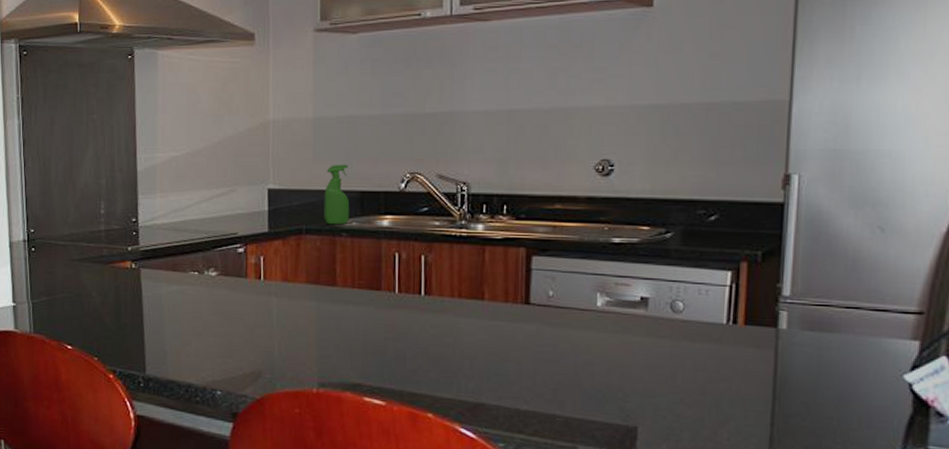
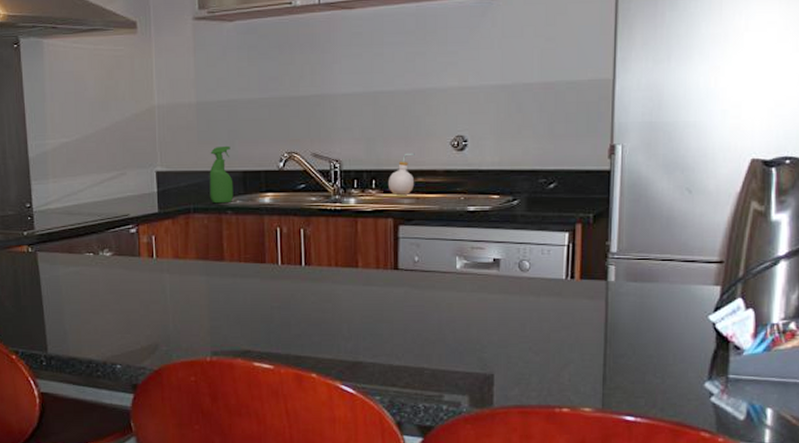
soap dispenser: none [520,176,553,224] -> present [387,152,415,196]

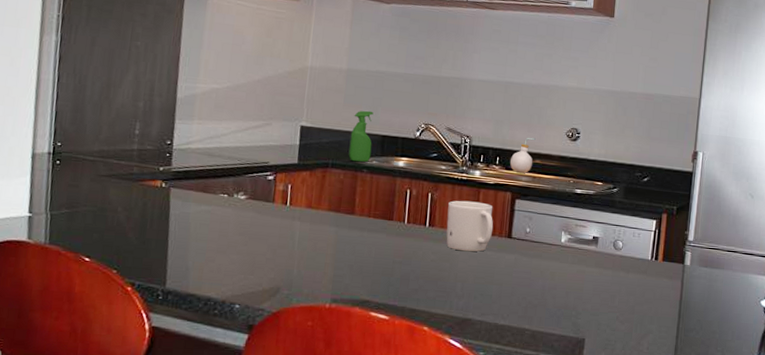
mug: none [324,233,377,289] -> present [446,200,494,252]

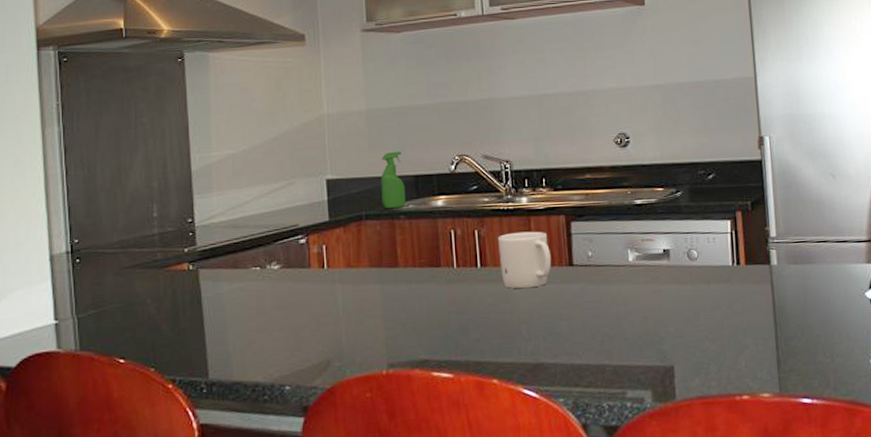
soap dispenser: present [509,137,536,174] -> none [557,150,583,193]

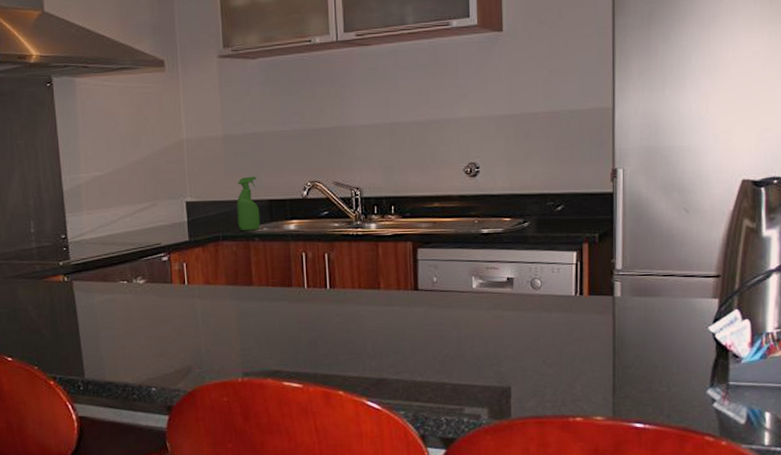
mug: present [498,231,552,289] -> none [347,256,398,310]

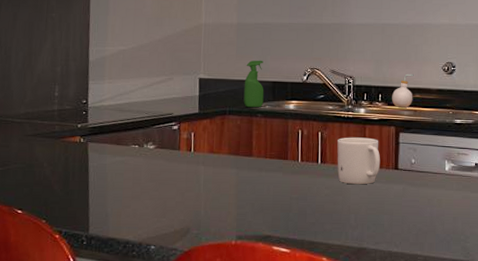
mug: none [347,256,398,310] -> present [337,137,381,185]
soap dispenser: none [406,179,432,221] -> present [391,73,414,109]

